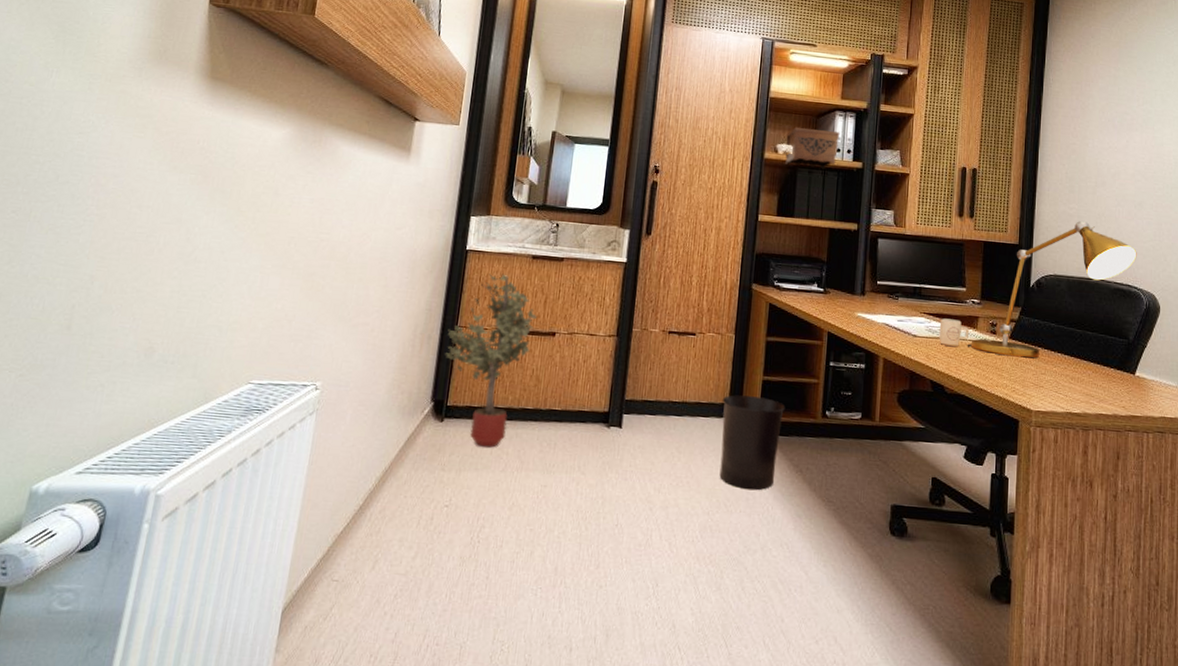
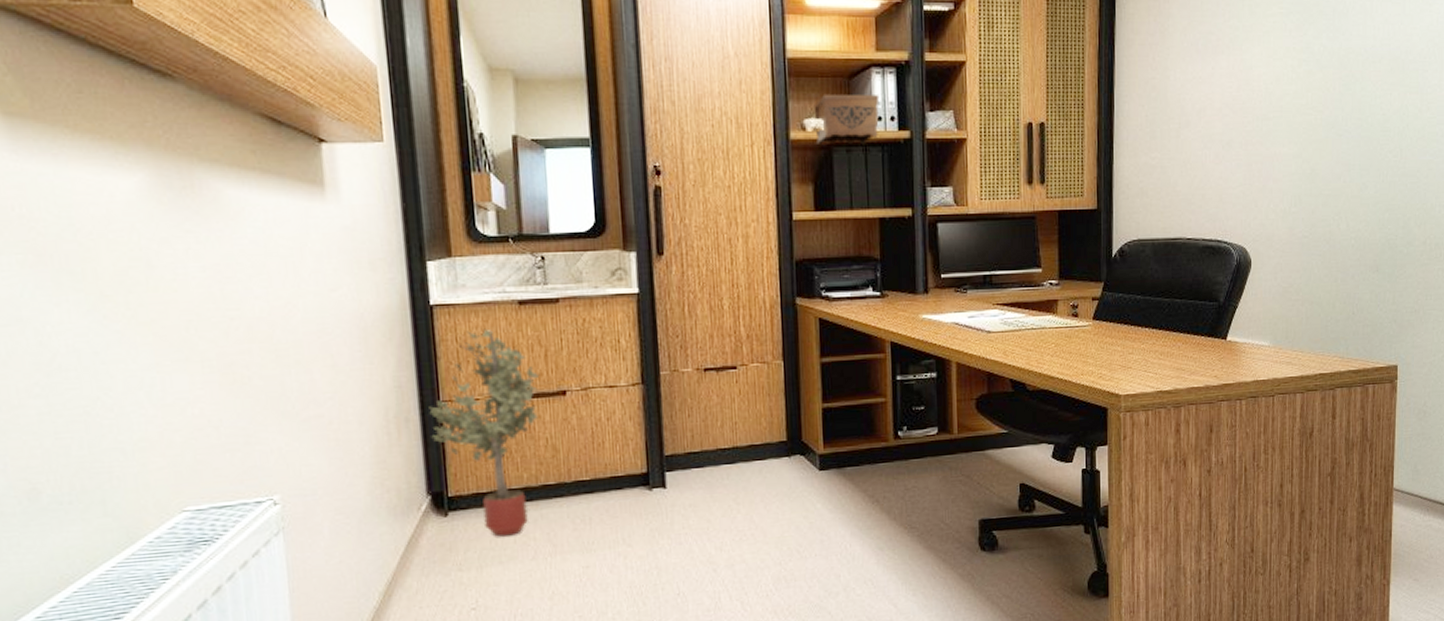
waste bin: present [719,395,786,490] -> none [778,427,852,531]
mug: present [939,318,969,346] -> none [1015,306,1048,338]
desk lamp: present [967,221,1137,359] -> none [1047,172,1226,340]

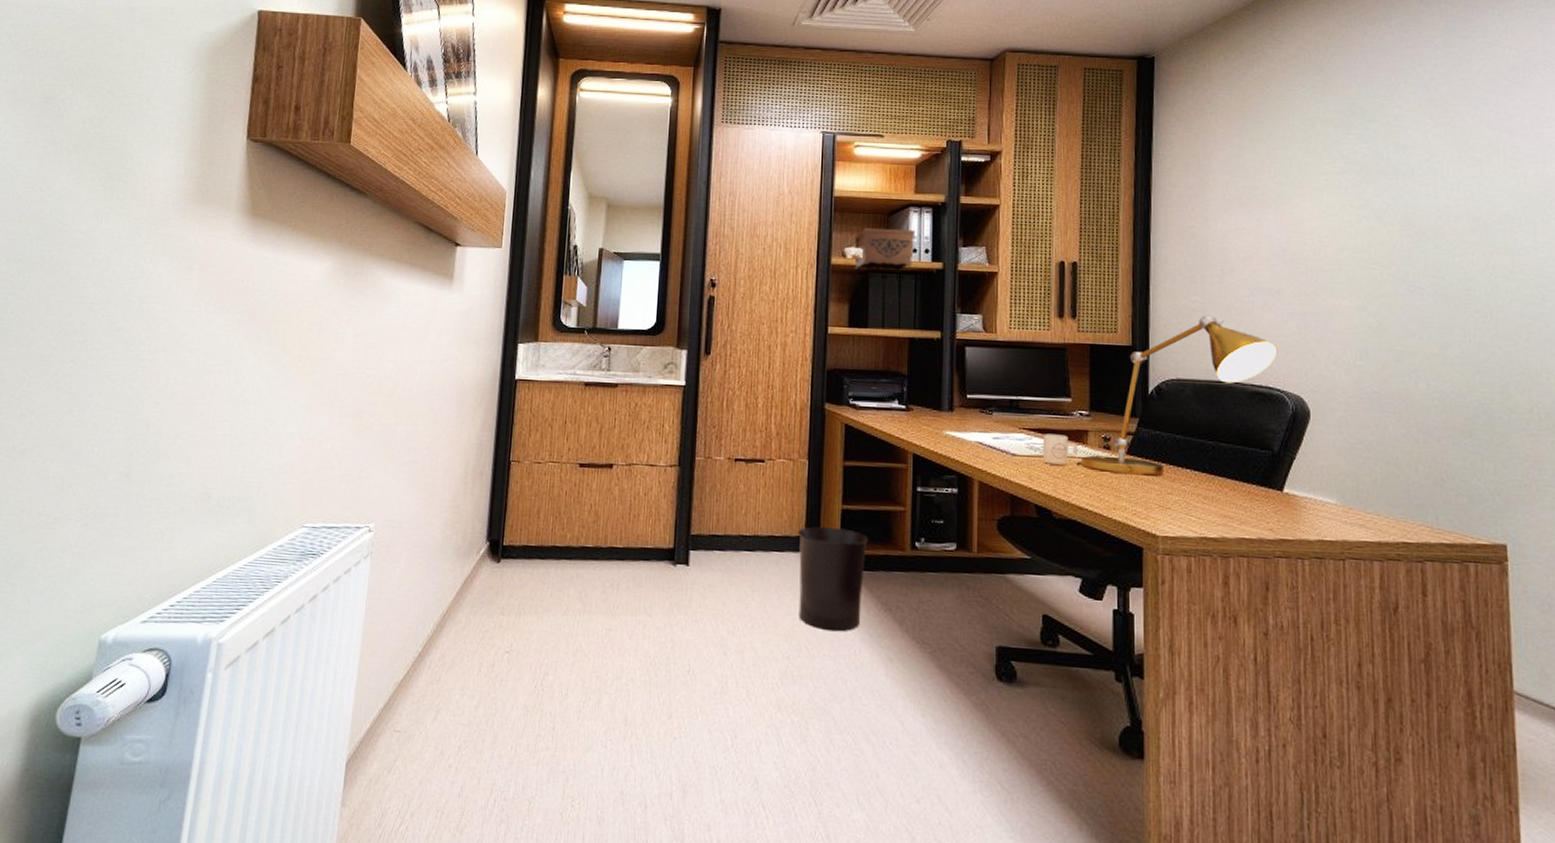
potted tree: present [429,328,540,537] -> none [498,403,593,589]
waste bin: none [778,427,852,531] -> present [797,526,869,631]
mug: none [1015,306,1048,338] -> present [1042,434,1077,465]
desk lamp: none [1047,172,1226,340] -> present [1076,316,1278,476]

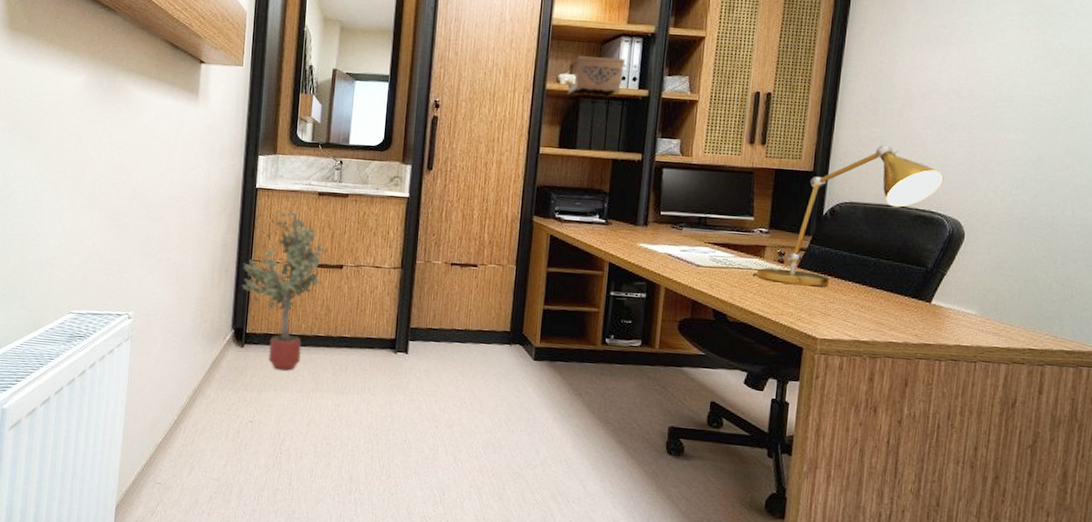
potted tree: none [498,403,593,589] -> present [241,210,326,370]
waste bin: present [797,526,869,631] -> none [501,323,566,411]
mug: present [1042,434,1077,465] -> none [723,248,755,276]

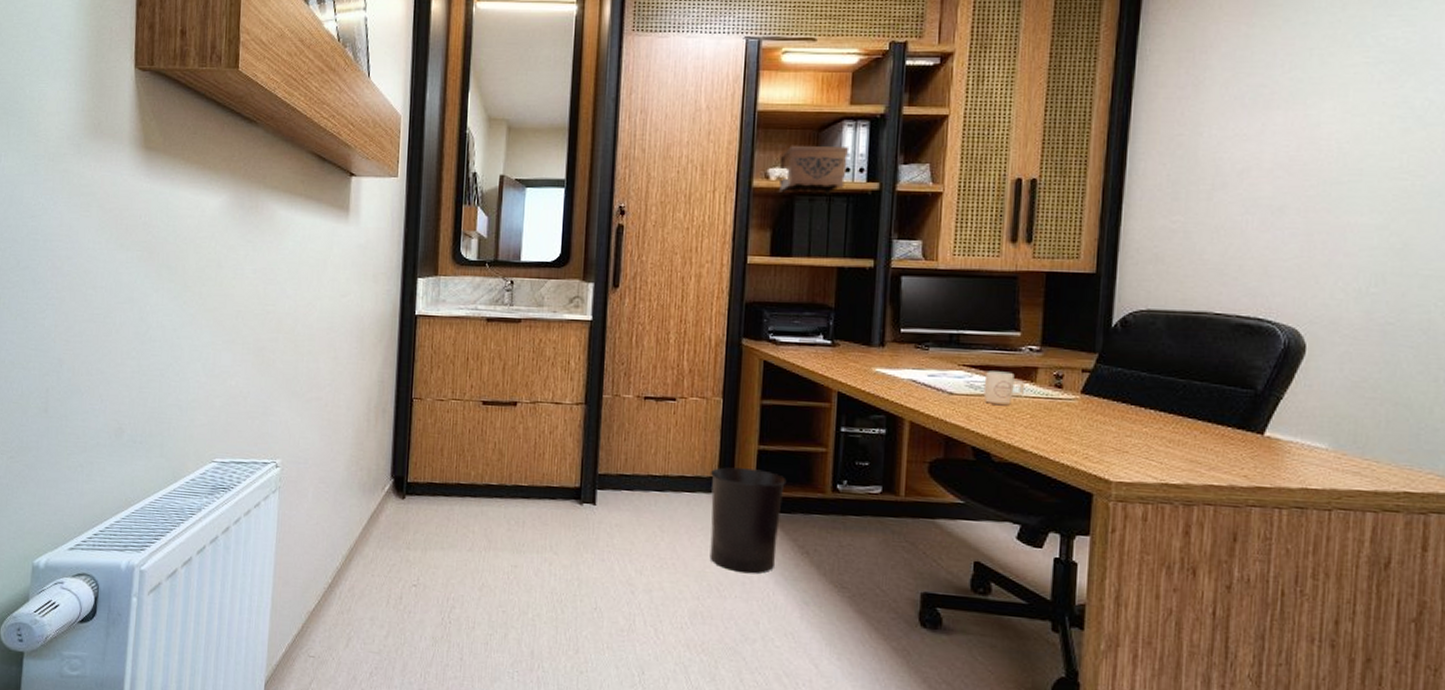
potted tree: present [241,210,326,370] -> none [401,339,497,526]
waste bin: none [501,323,566,411] -> present [709,467,787,573]
mug: none [723,248,755,276] -> present [983,371,1024,405]
desk lamp: present [752,145,944,287] -> none [1021,238,1273,417]

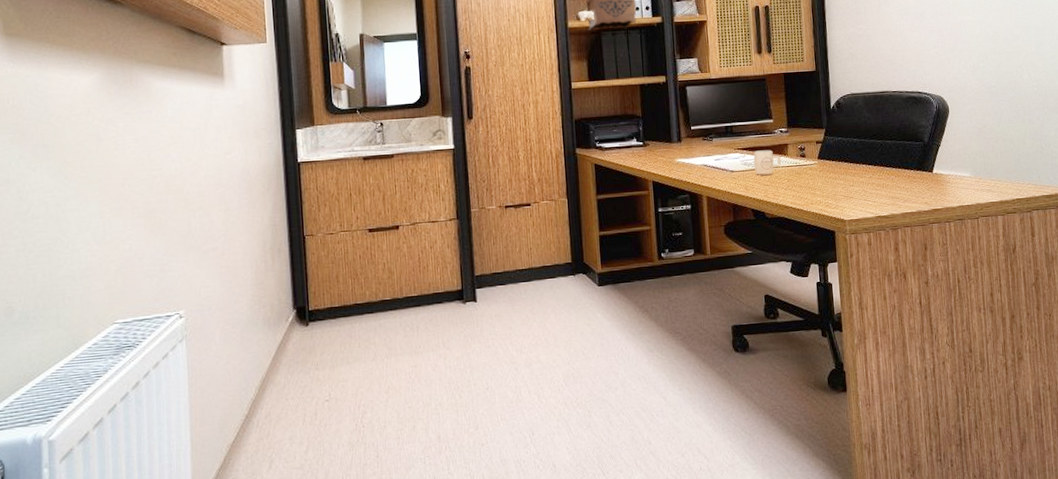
waste bin: present [709,467,787,573] -> none [565,251,624,336]

